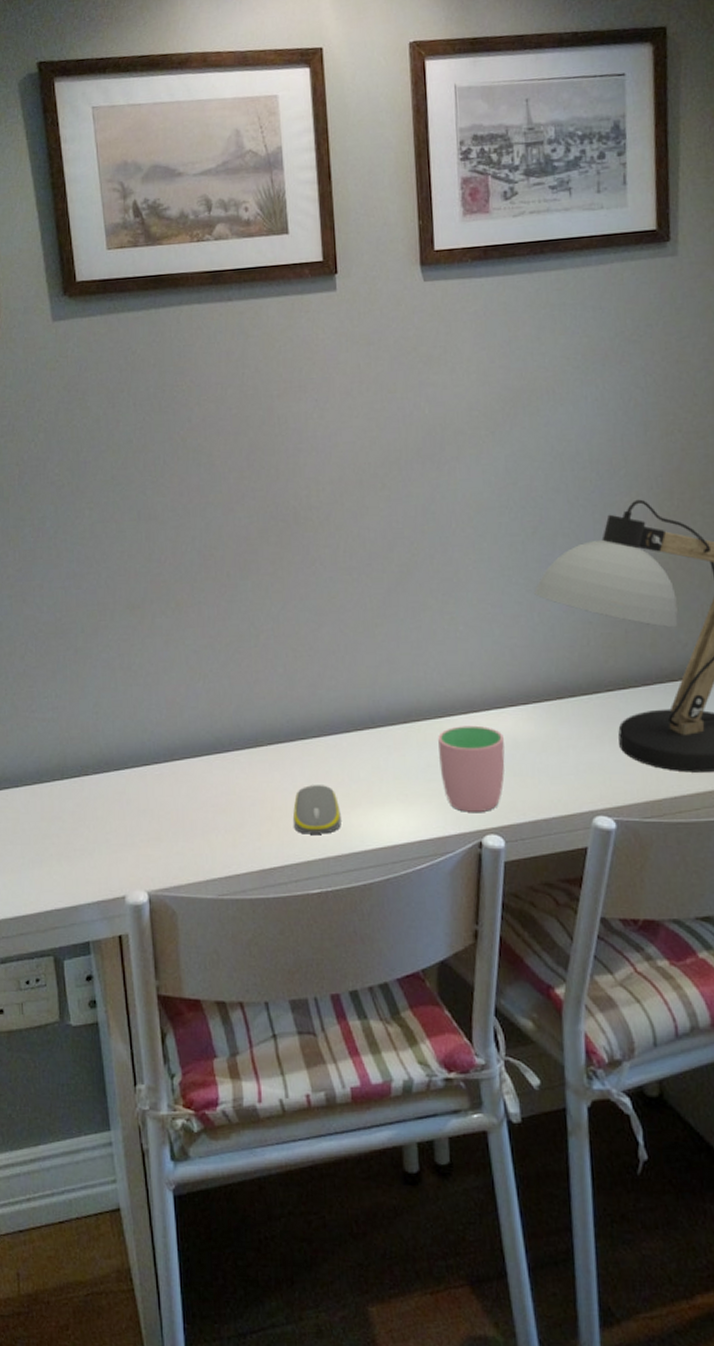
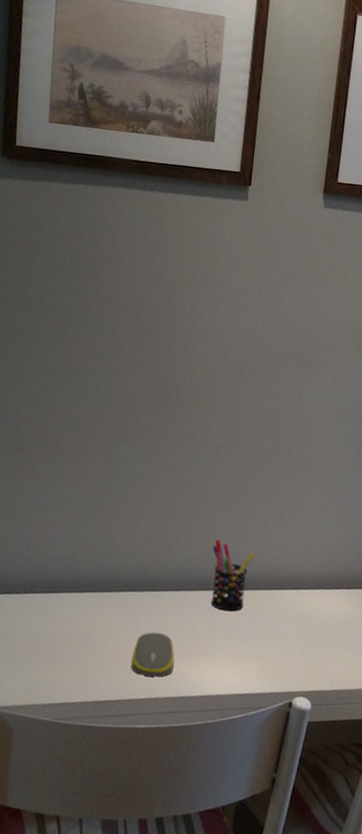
pen holder: none [362,671,412,750] -> present [211,539,255,612]
cup: present [438,725,505,812] -> none [266,599,325,677]

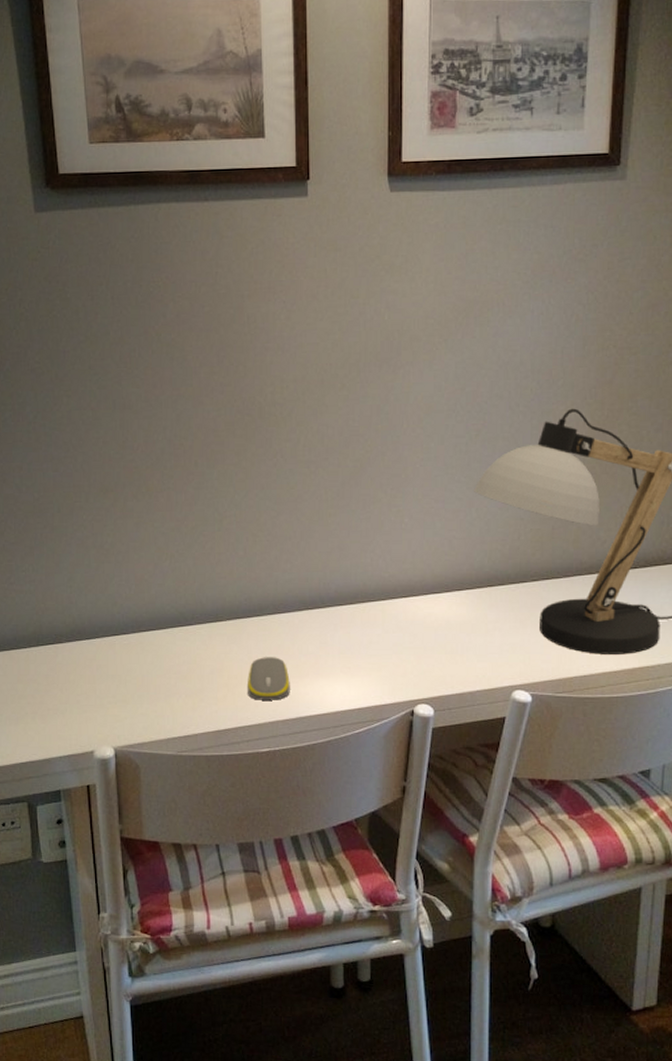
pen holder: present [211,539,255,612] -> none [315,557,359,627]

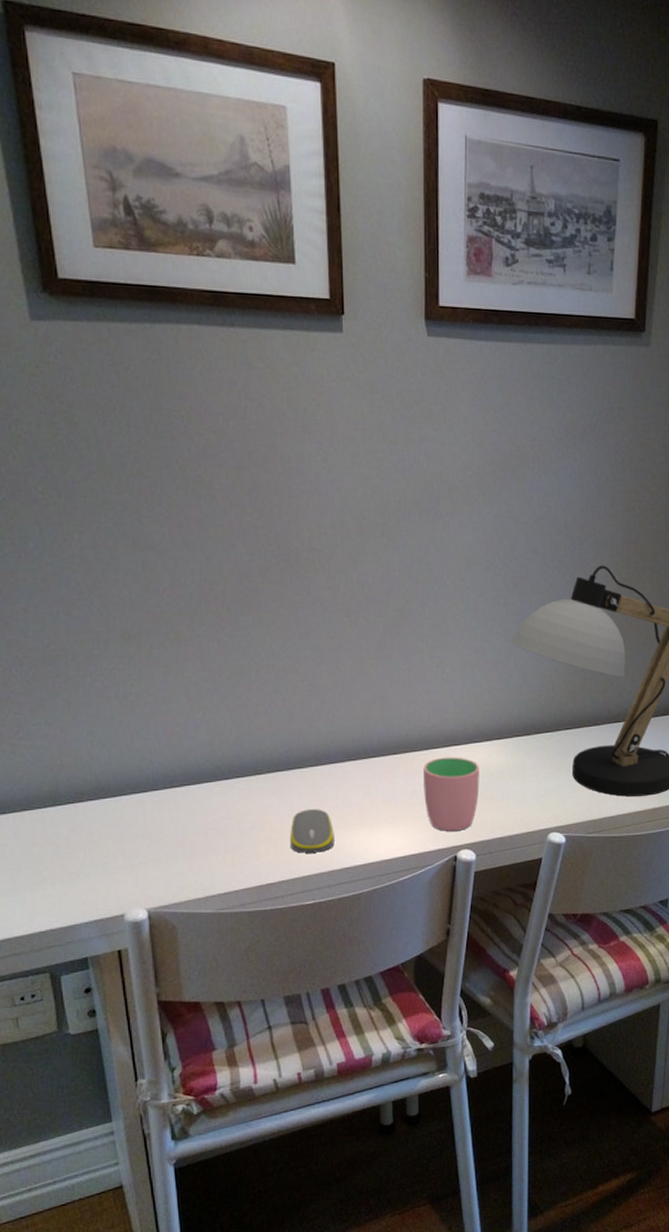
cup: none [380,608,438,684] -> present [423,757,479,831]

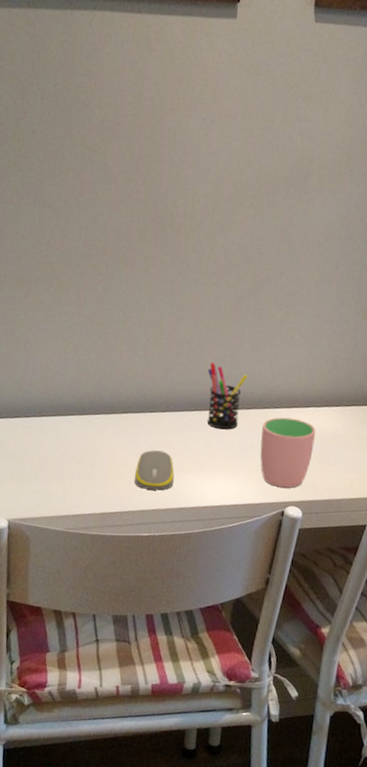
pen holder: none [357,707,402,778] -> present [208,363,248,430]

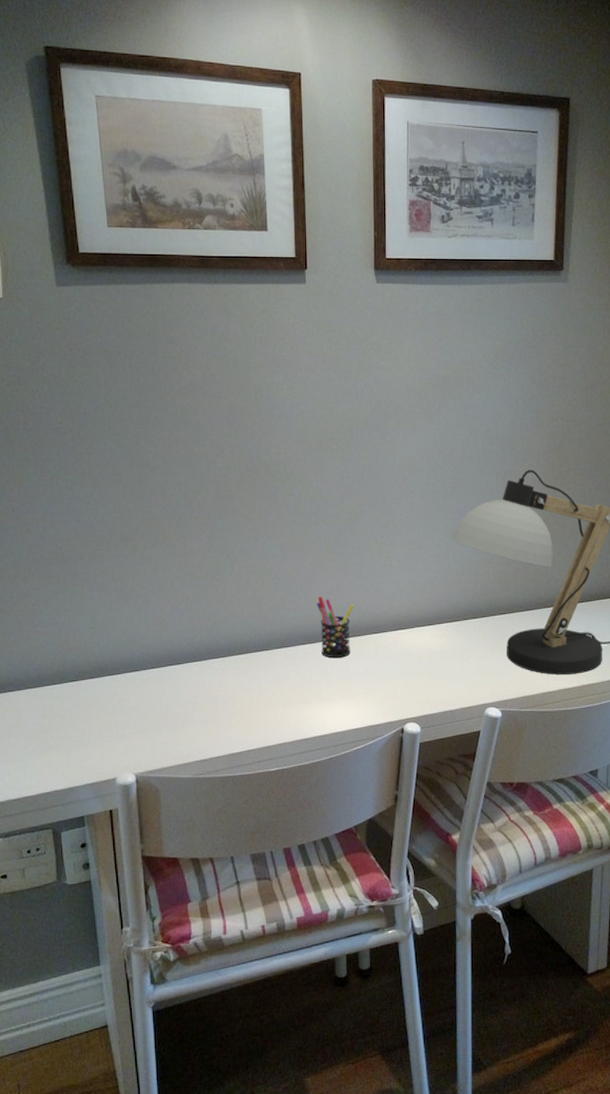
computer mouse: present [134,450,174,491] -> none [257,686,296,725]
cup: present [260,417,316,488] -> none [374,639,423,706]

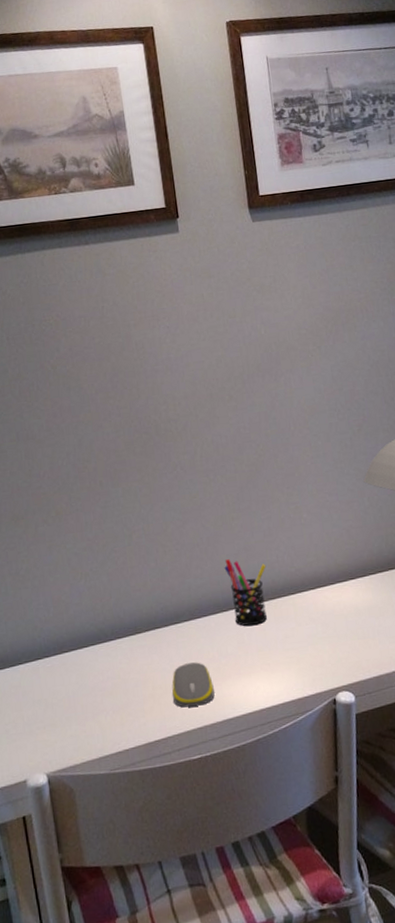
computer mouse: none [257,686,296,725] -> present [171,662,215,708]

